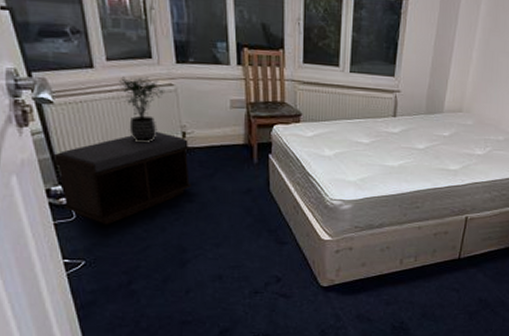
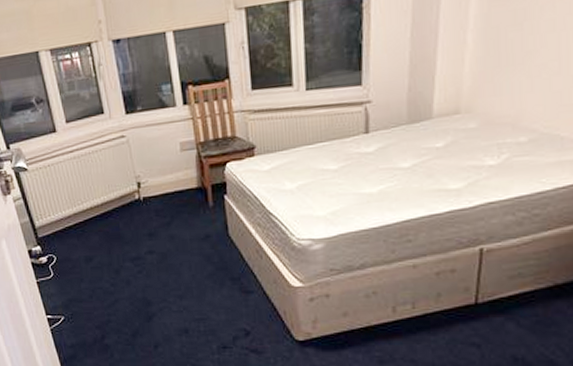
bench: present [53,132,191,225] -> none [31,185,150,282]
potted plant: present [116,76,165,143] -> none [76,132,119,198]

